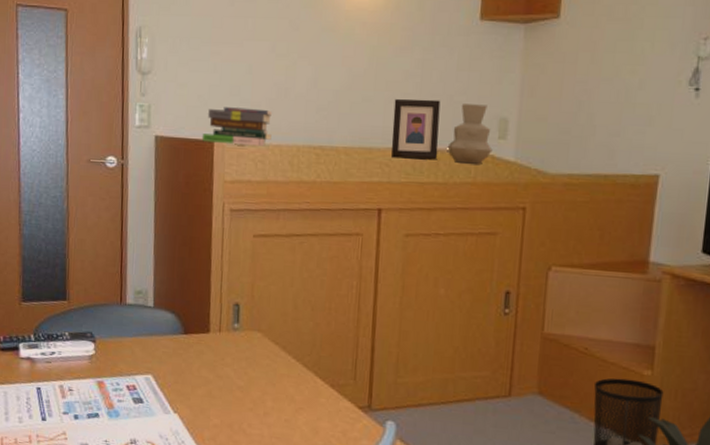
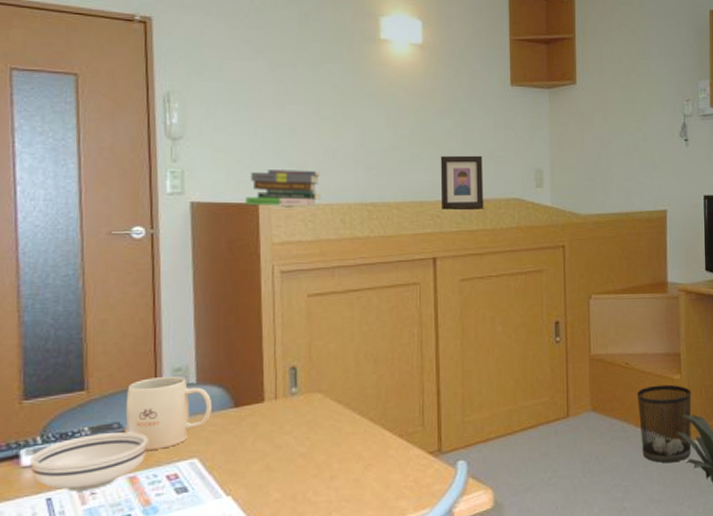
bowl: none [26,339,114,387] -> present [30,432,149,492]
mug: none [96,296,166,362] -> present [125,376,213,450]
vase: present [447,104,493,164] -> none [492,158,532,210]

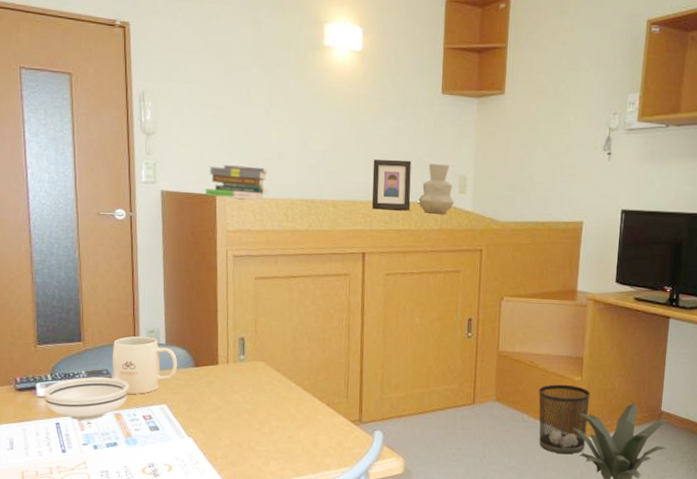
vase: none [492,158,532,210] -> present [418,164,455,214]

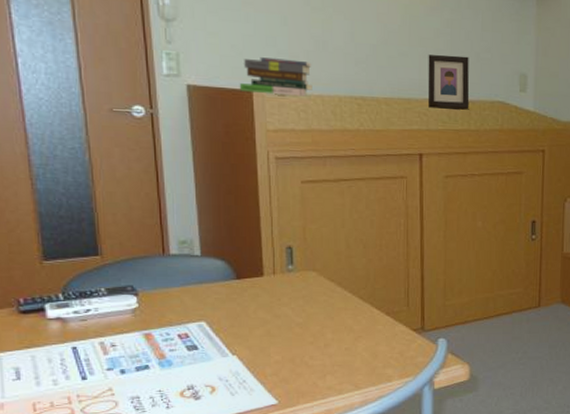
bowl: present [44,377,130,420] -> none [55,295,160,343]
mug: present [112,336,178,394] -> none [137,247,217,311]
vase: present [418,164,455,214] -> none [477,60,515,113]

